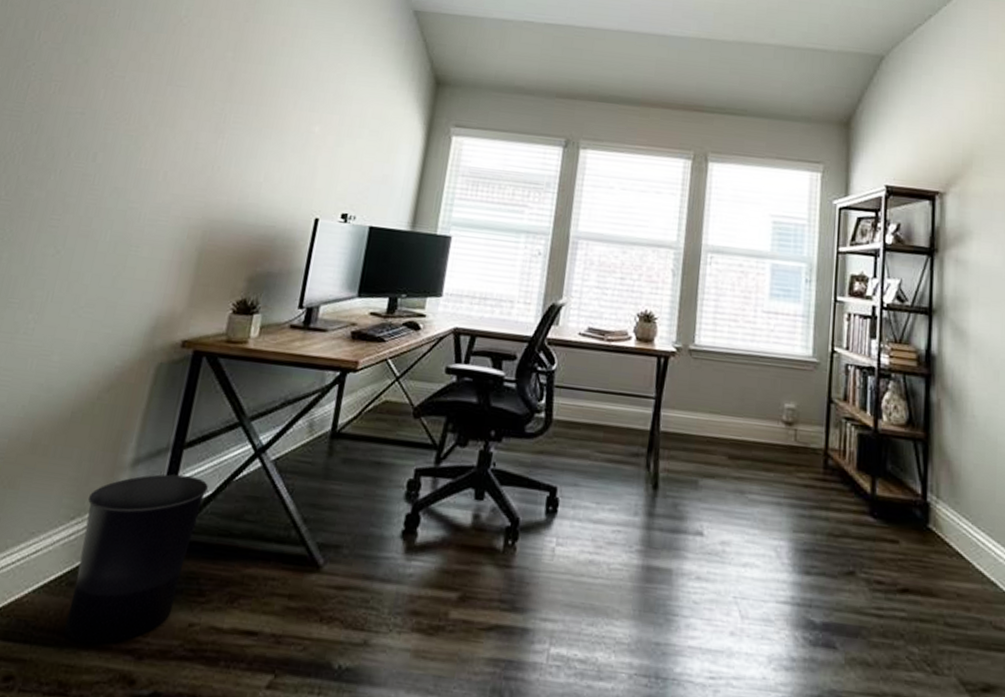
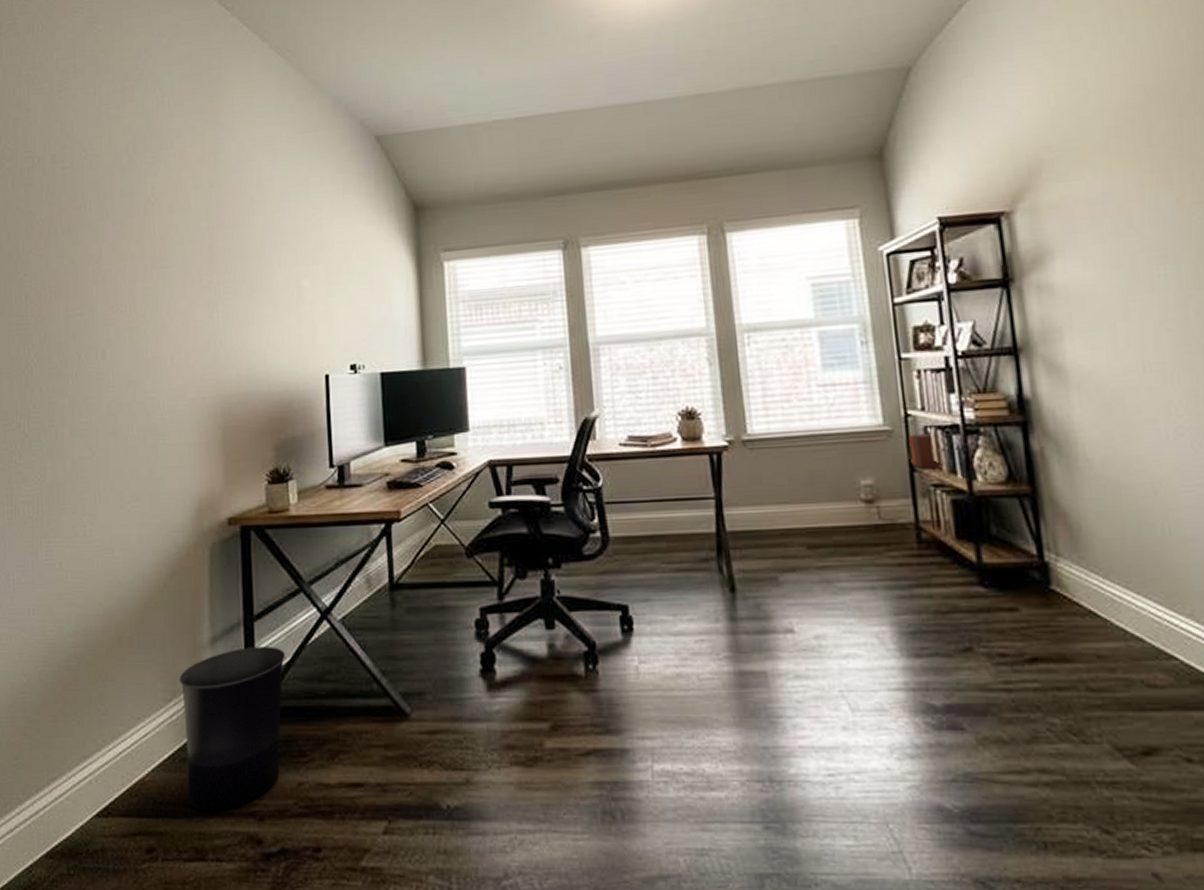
books: none [829,369,857,403] -> present [908,434,944,470]

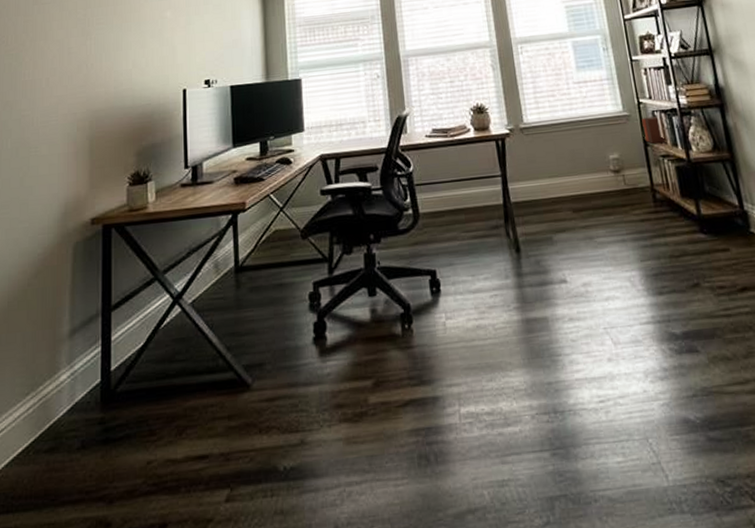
waste bin: present [180,647,286,813] -> none [38,333,140,502]

